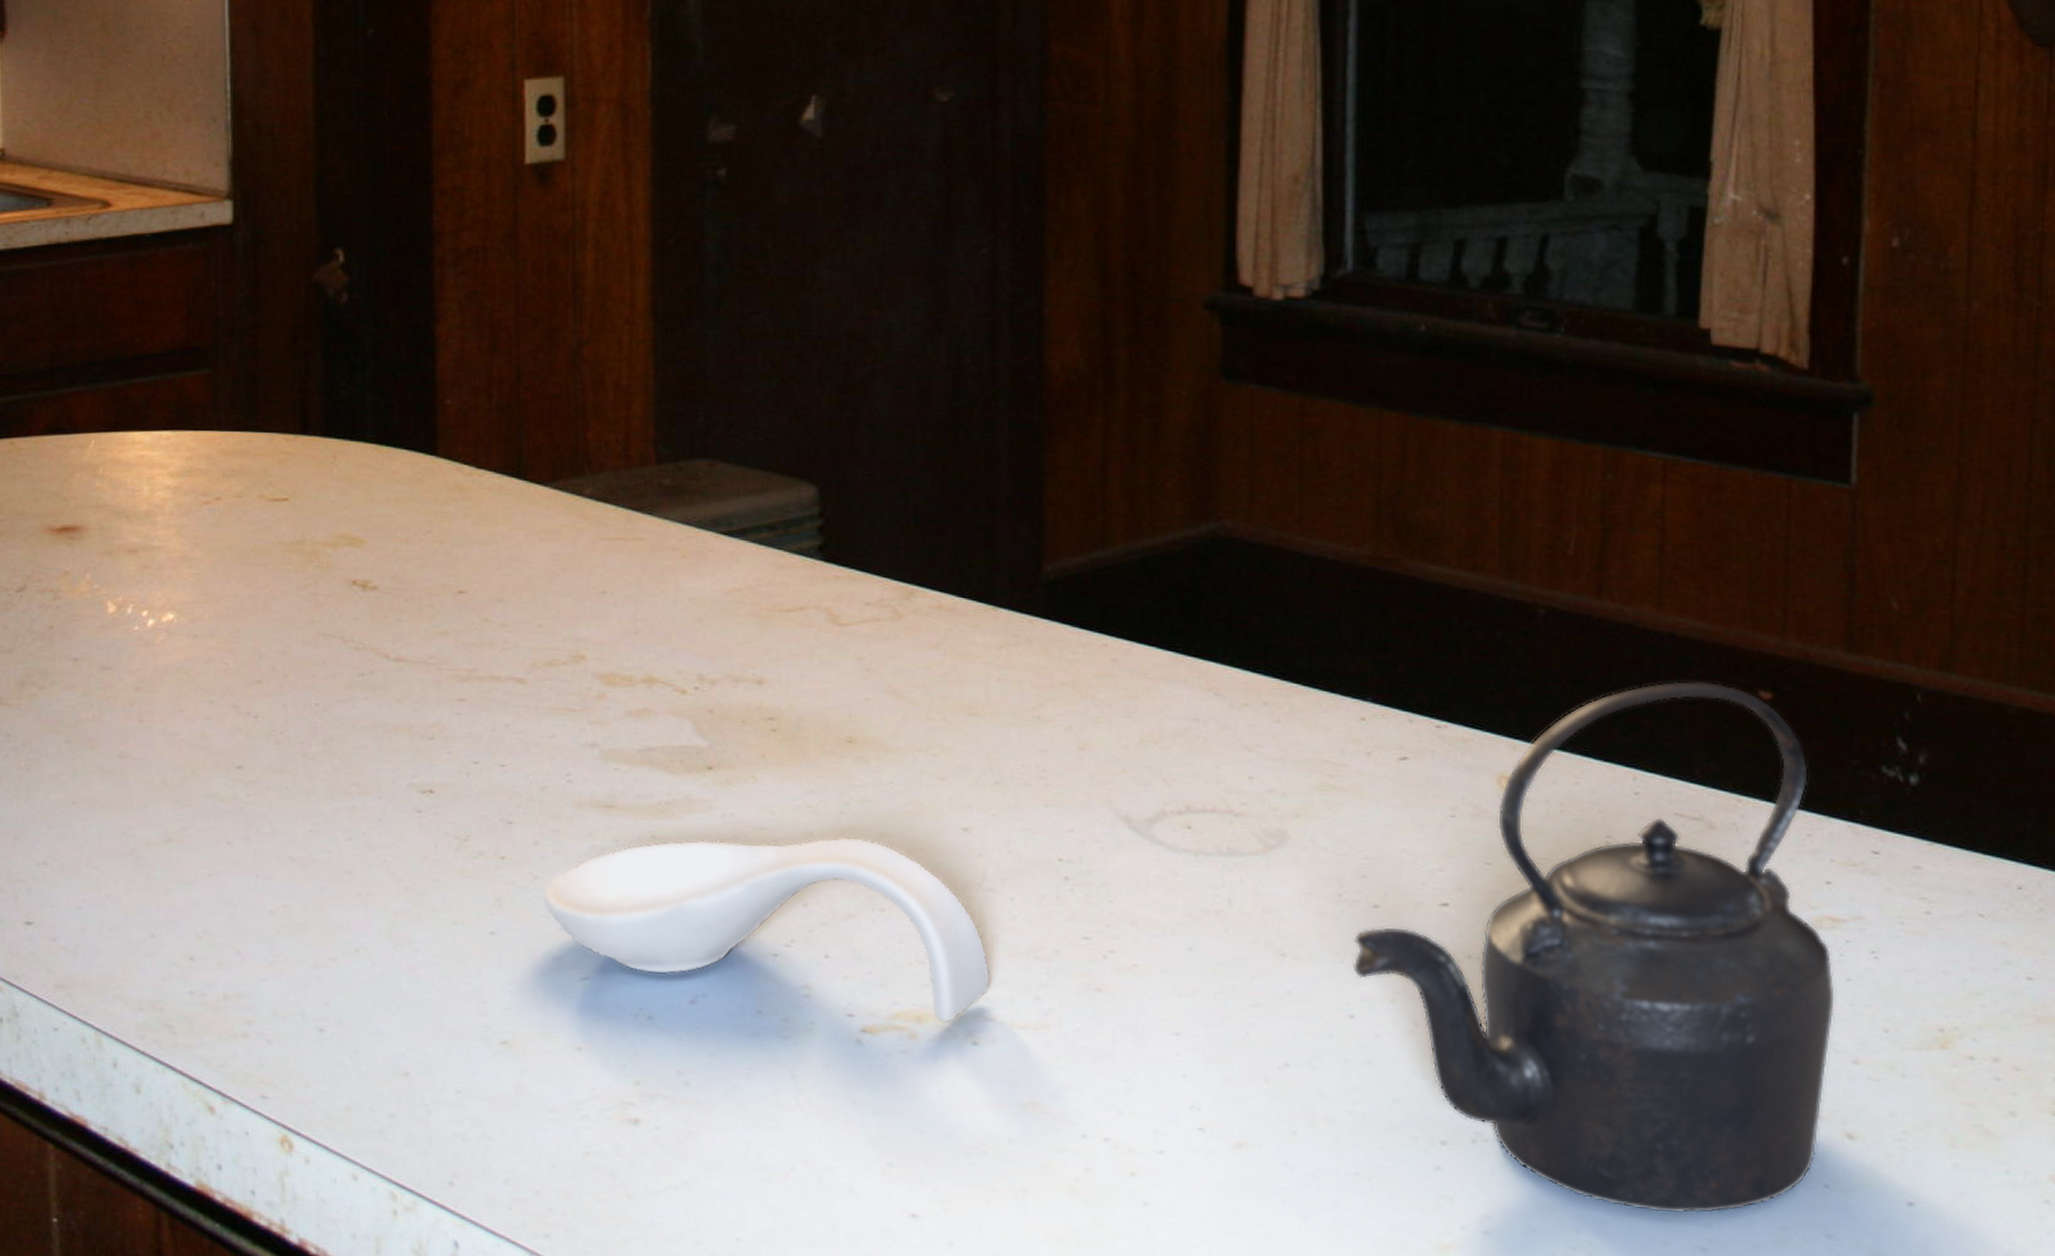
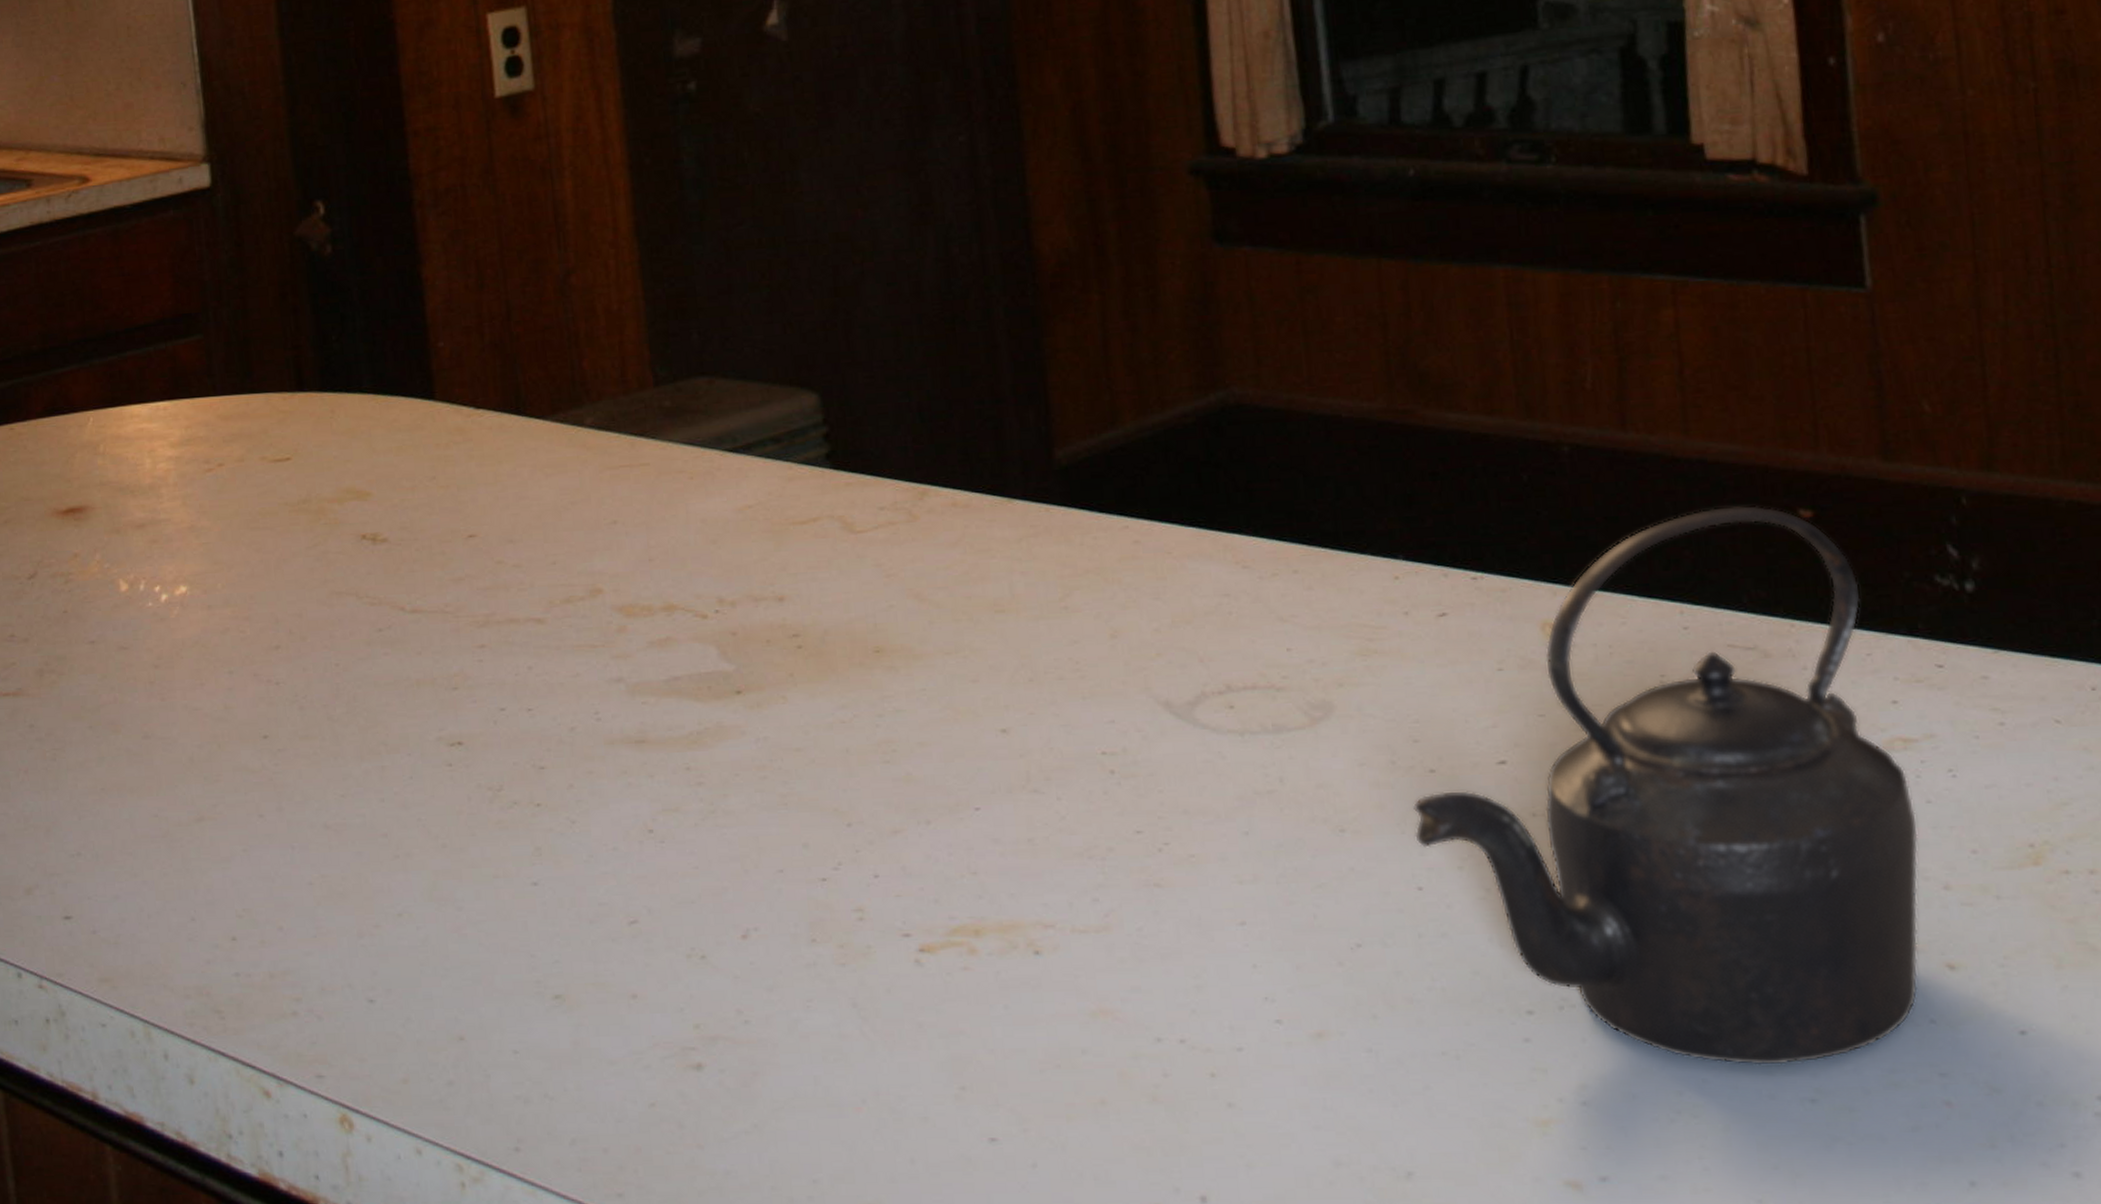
spoon rest: present [542,836,992,1024] -> none [582,750,1047,935]

